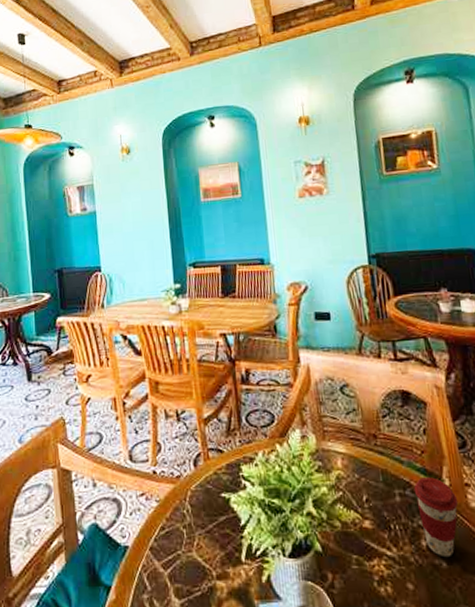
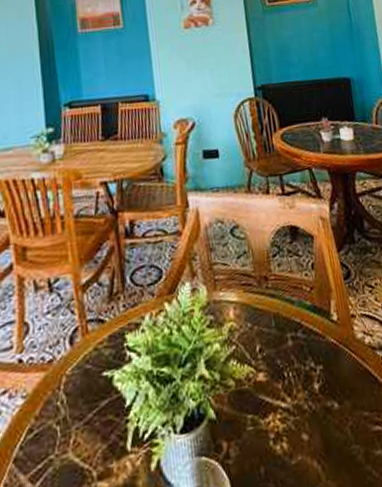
coffee cup: present [413,477,459,558] -> none [304,313,346,398]

